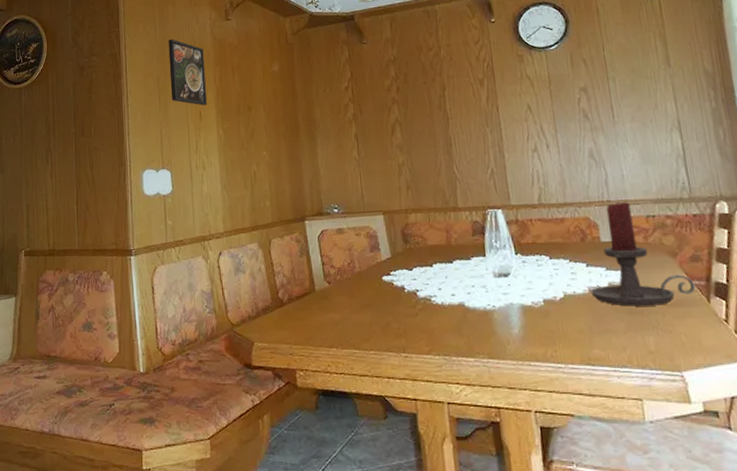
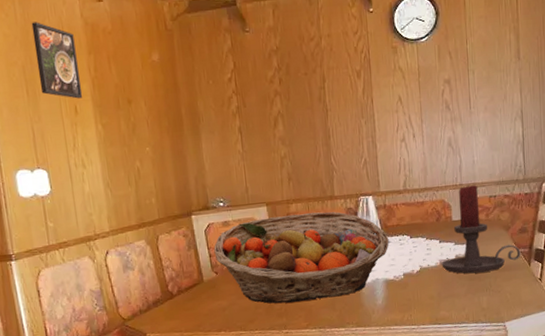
fruit basket: none [327,223,524,323] -> present [214,211,389,304]

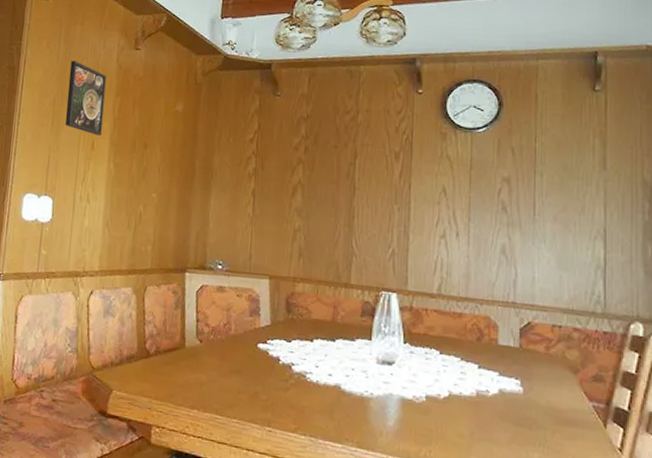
fruit basket: present [214,211,389,304] -> none [202,291,412,405]
candle holder: present [441,184,521,274] -> none [478,305,593,422]

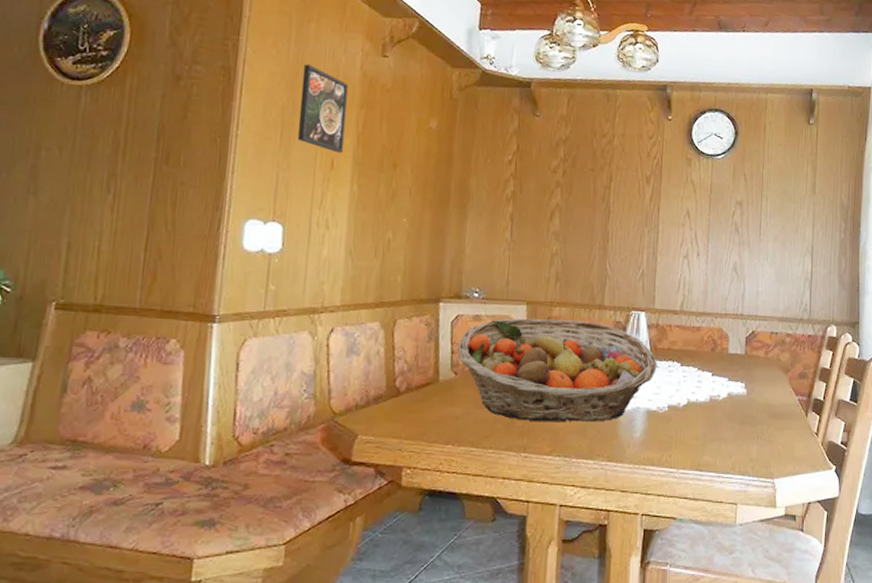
fruit basket: none [202,291,412,405] -> present [457,318,657,422]

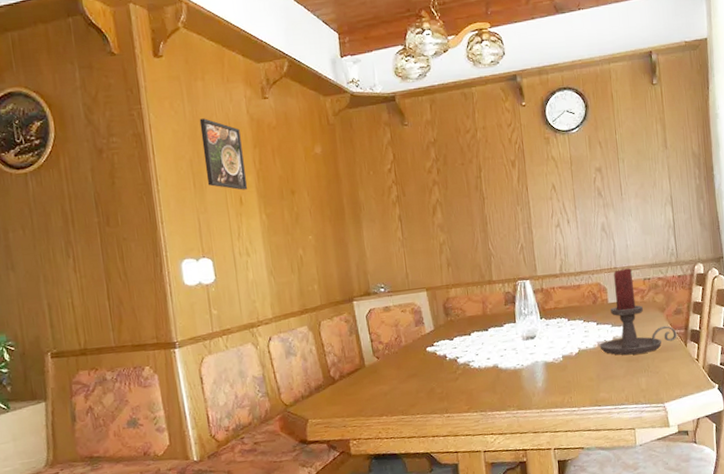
fruit basket: present [457,318,657,422] -> none [375,295,548,388]
candle holder: none [711,316,799,417] -> present [599,268,677,355]

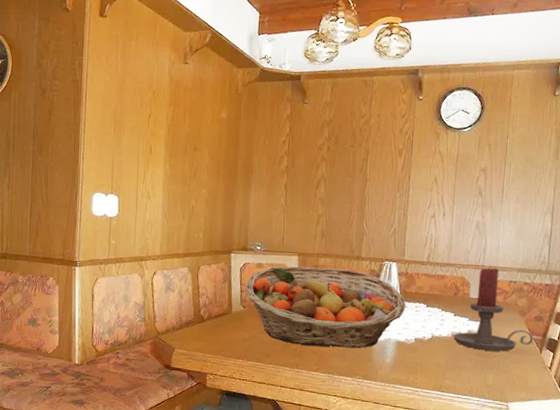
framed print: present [199,118,248,190] -> none [125,74,160,141]
fruit basket: none [375,295,548,388] -> present [245,266,406,348]

